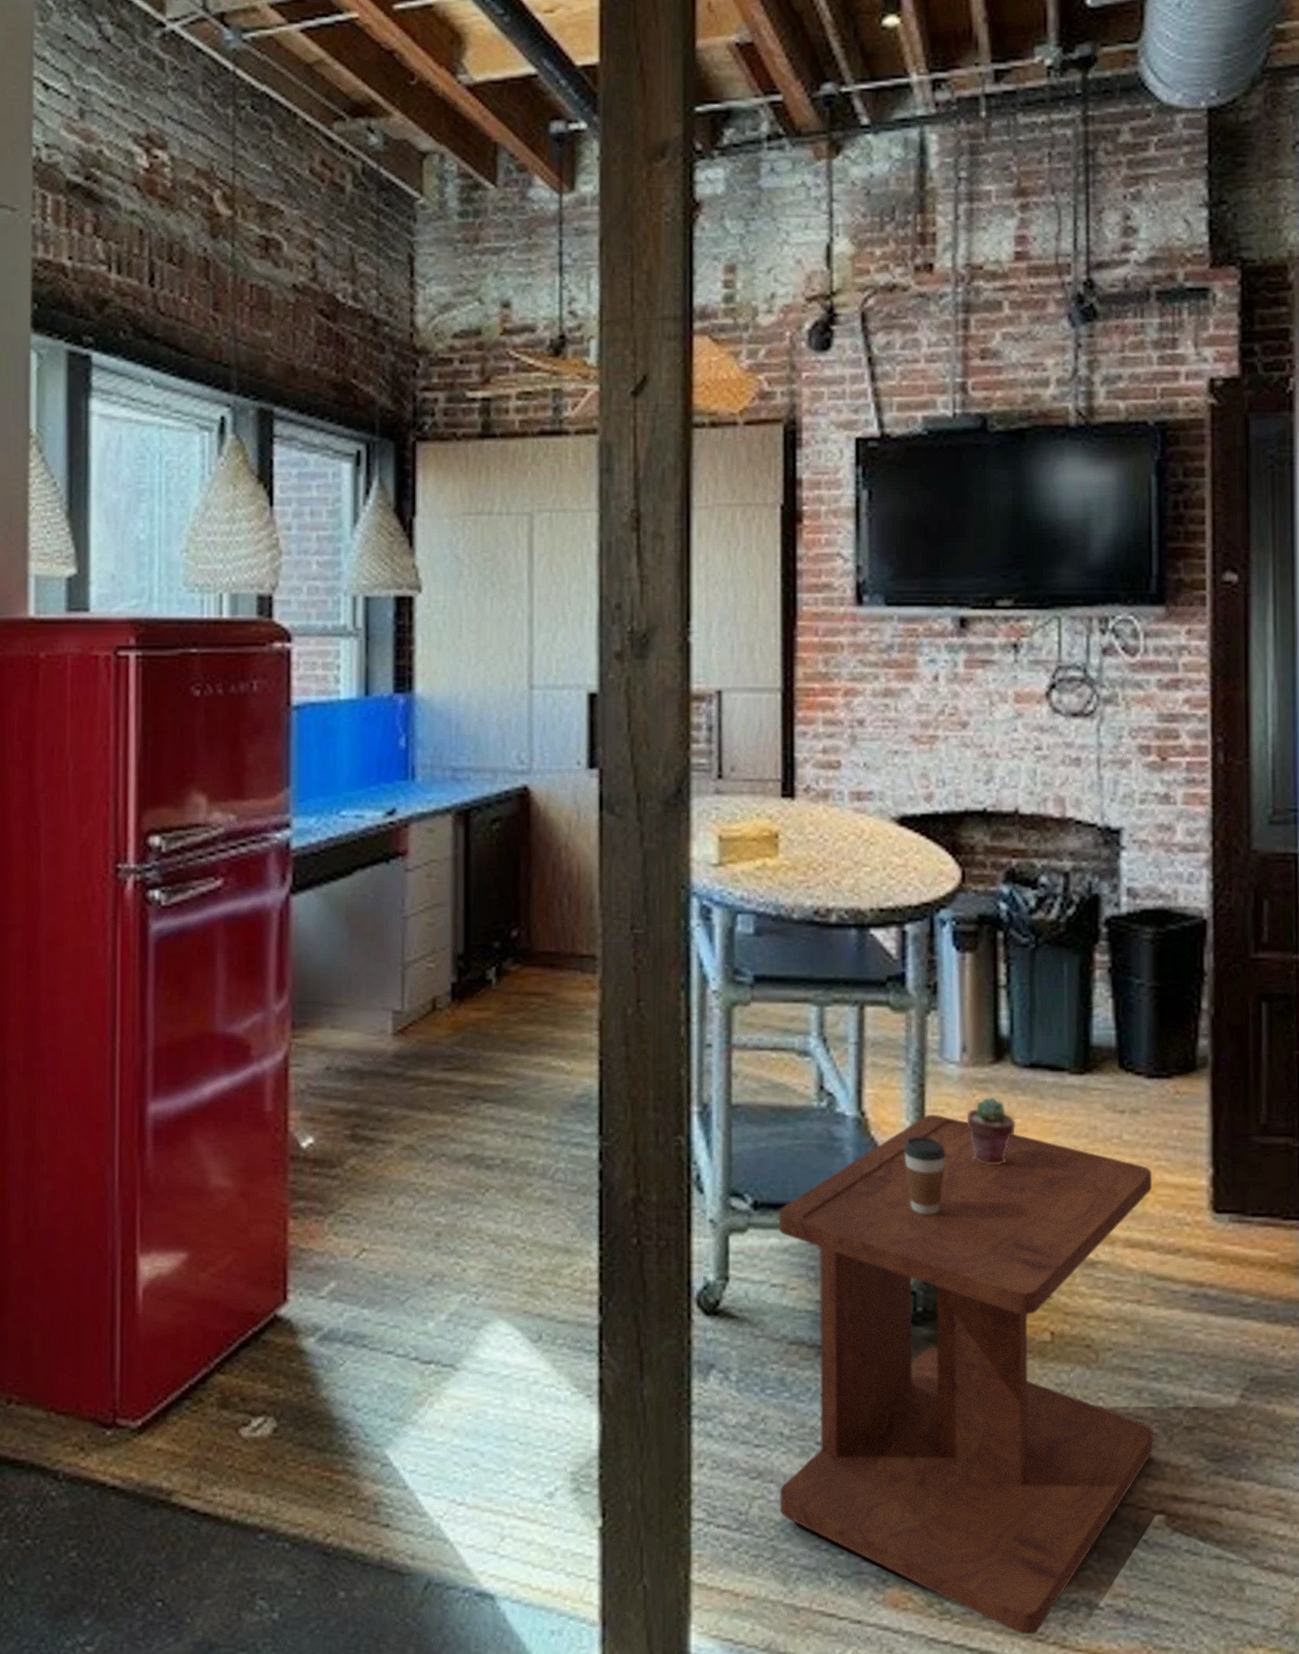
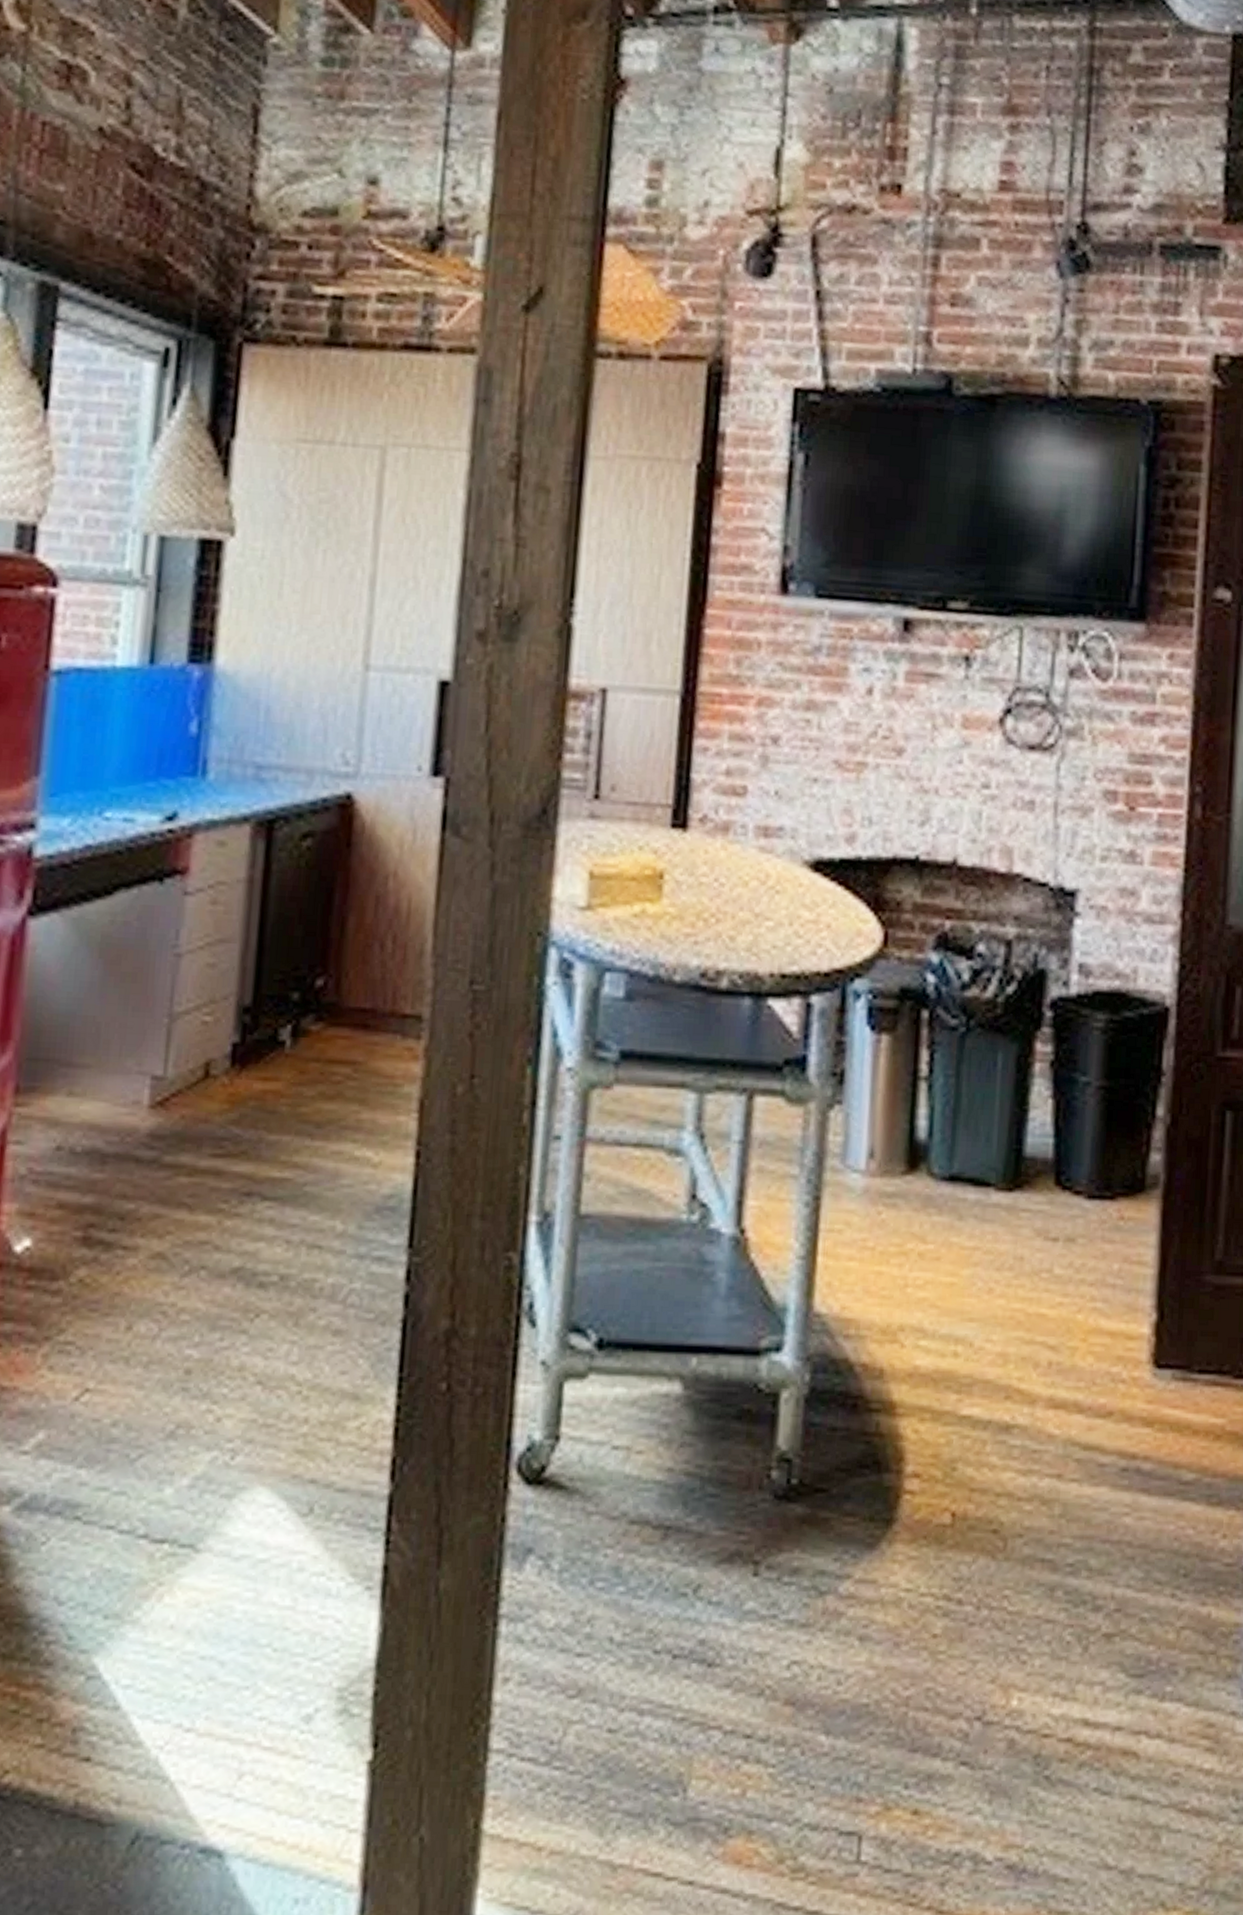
side table: present [778,1115,1154,1635] -> none [601,1235,1086,1898]
coffee cup: present [903,1137,946,1215] -> none [788,1262,840,1362]
potted succulent: present [965,1097,1016,1166] -> none [867,1215,928,1302]

